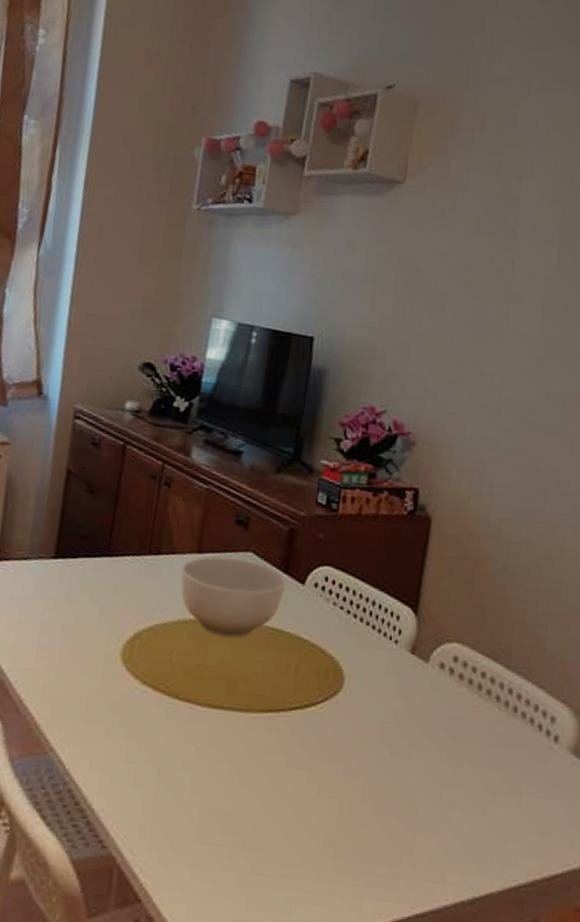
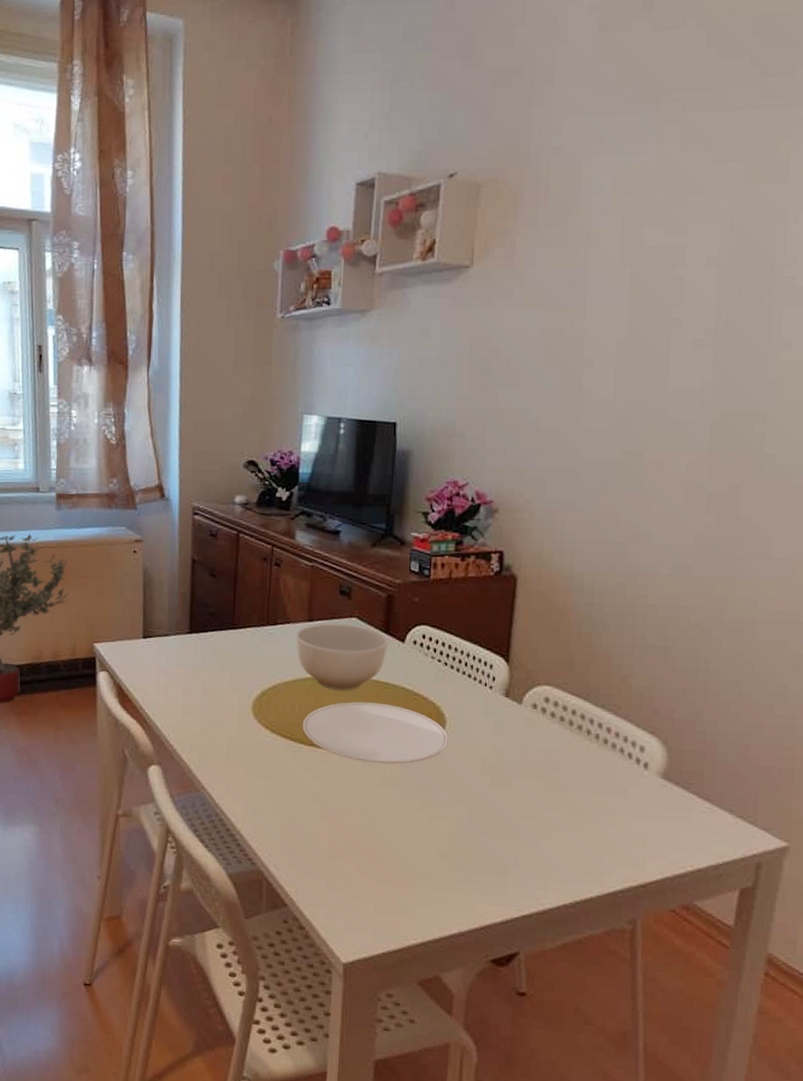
plate: none [179,651,346,728] -> present [302,701,449,765]

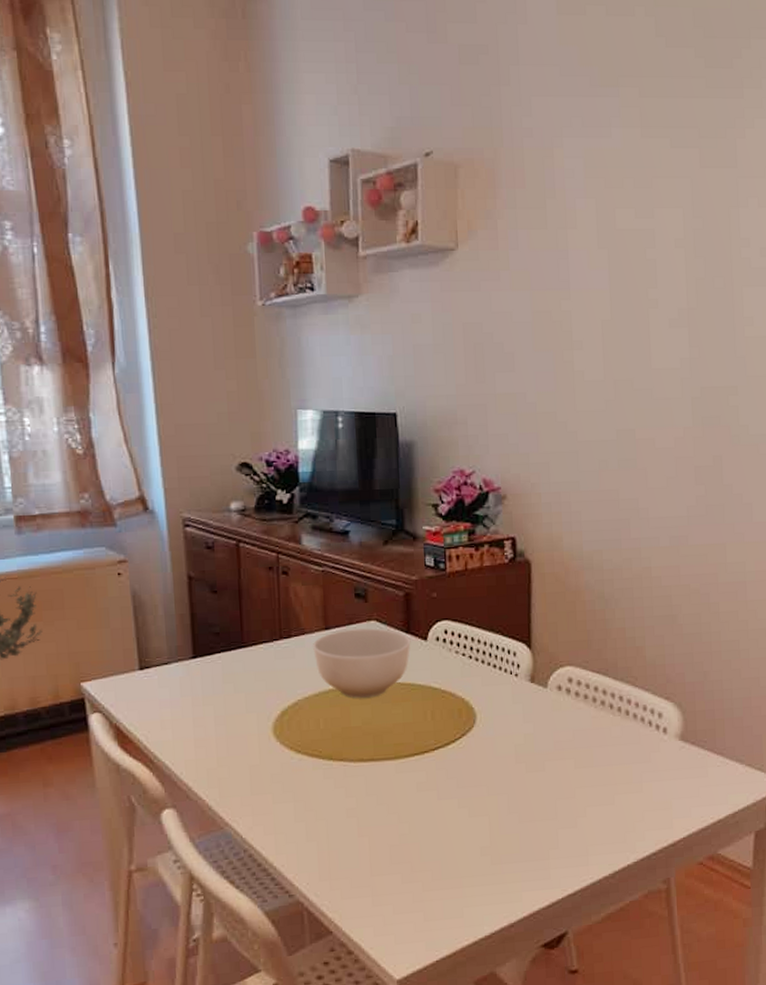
plate: present [302,701,449,765] -> none [329,706,480,769]

